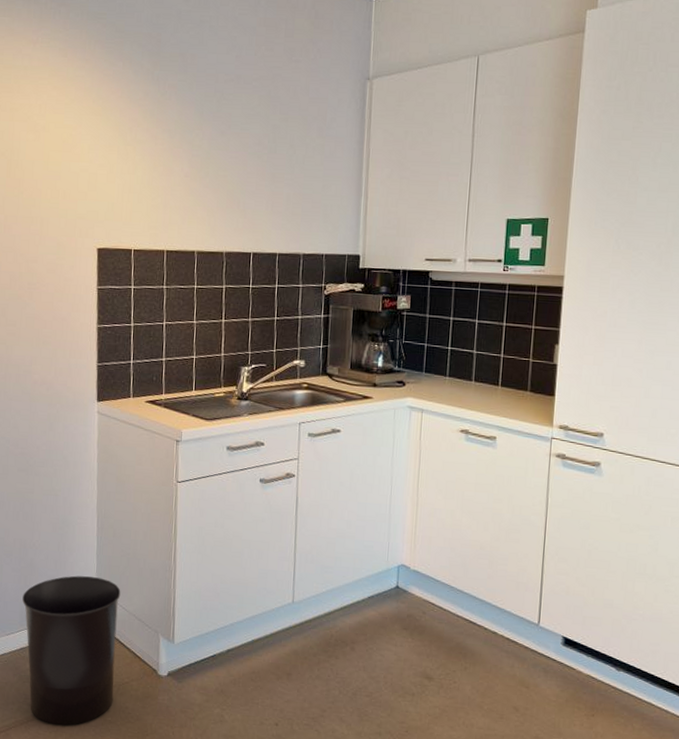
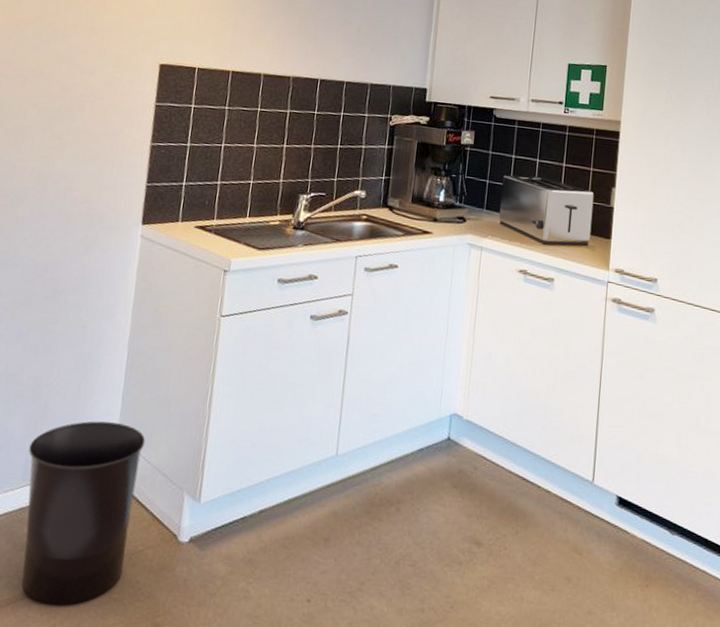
toaster: none [439,336,537,406] -> present [499,174,594,247]

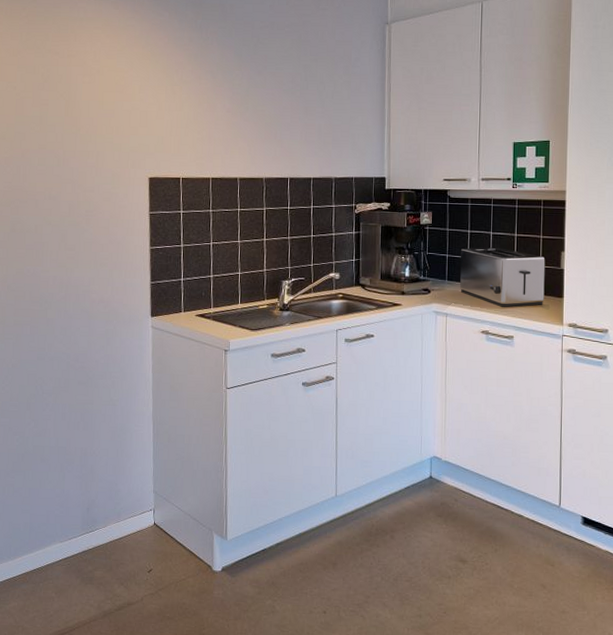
waste bin: present [21,421,146,606] -> none [84,480,176,624]

